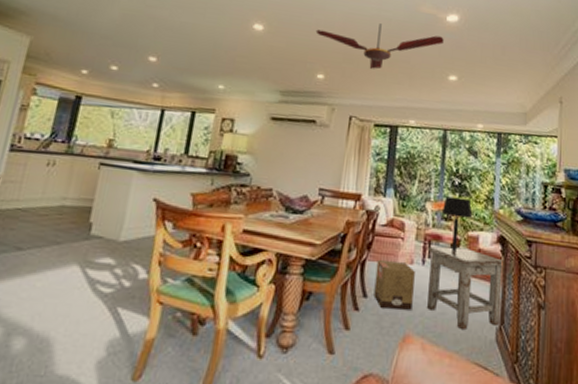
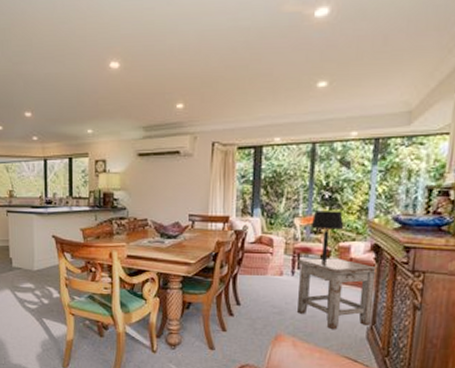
ceiling fan: present [315,23,444,70] -> none [170,36,311,89]
cardboard box: present [374,260,415,310] -> none [246,274,285,314]

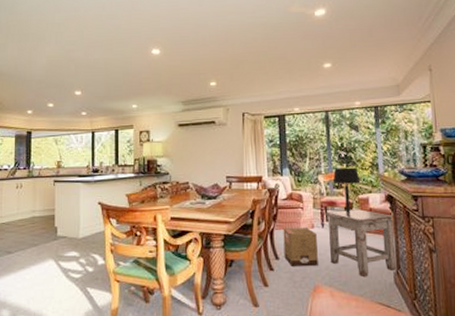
cardboard box: none [246,274,285,314] -> present [283,228,318,266]

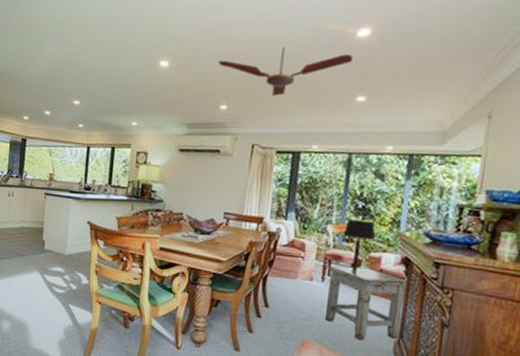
ceiling fan: none [203,29,315,70] -> present [218,47,353,96]
cardboard box: present [283,228,318,266] -> none [274,276,314,320]

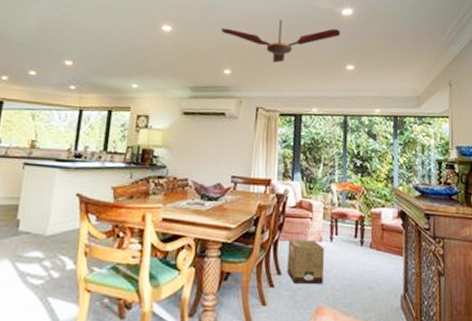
cardboard box: none [274,276,314,320] -> present [287,240,324,284]
stool: present [325,265,408,341] -> none [334,223,405,300]
table lamp: present [343,219,376,271] -> none [346,177,374,228]

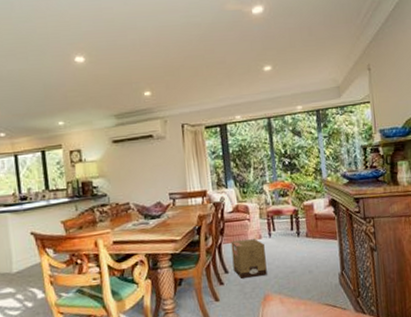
ceiling fan: present [221,20,340,63] -> none [133,30,253,76]

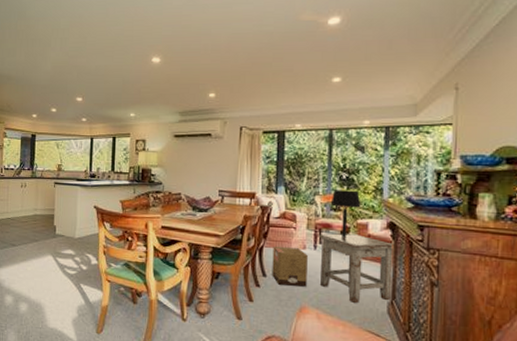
stool: none [271,216,341,282] -> present [318,233,395,304]
table lamp: none [277,174,305,221] -> present [330,190,361,238]

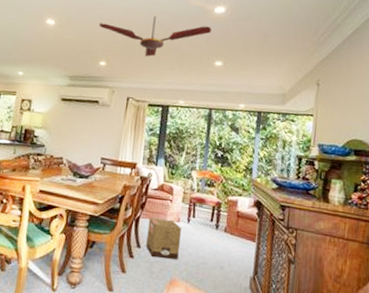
ceiling fan: none [204,38,326,82] -> present [99,16,211,57]
stool: present [318,233,395,304] -> none [191,208,260,278]
table lamp: present [330,190,361,238] -> none [205,166,233,213]

